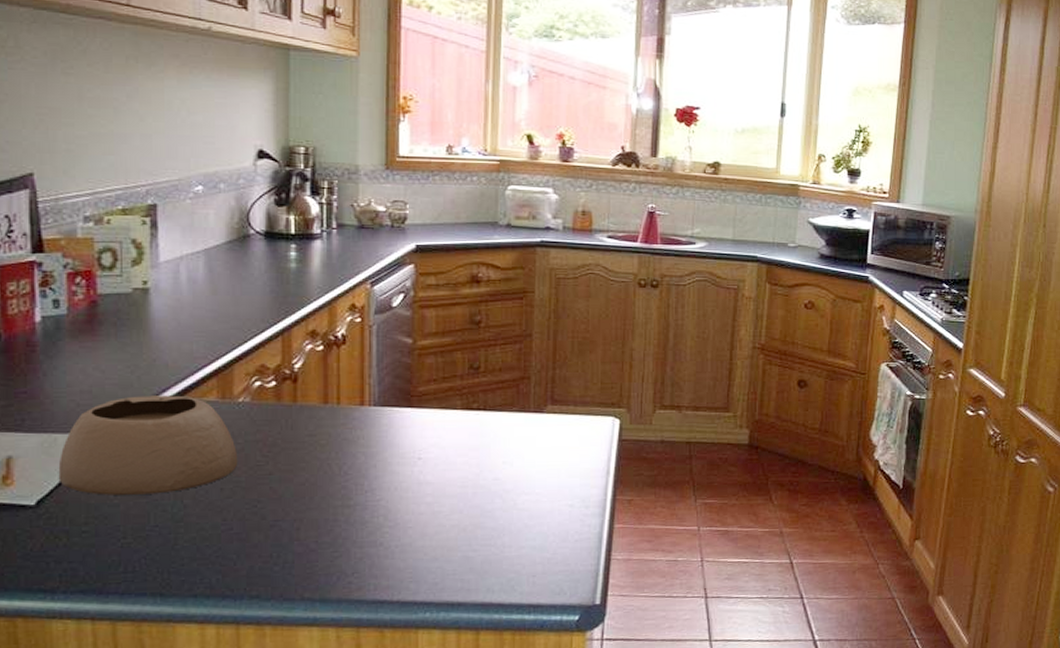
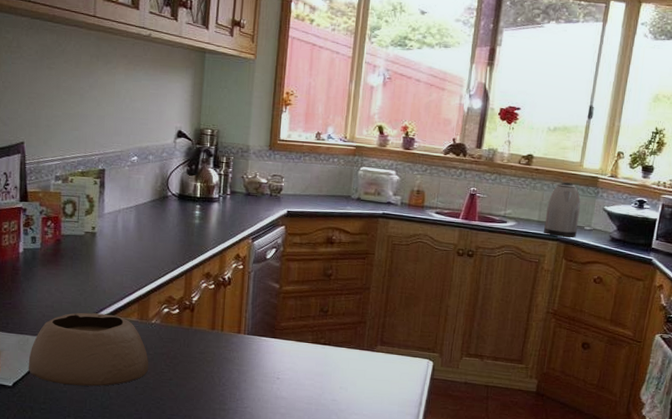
kettle: none [741,193,782,257] -> present [544,183,581,237]

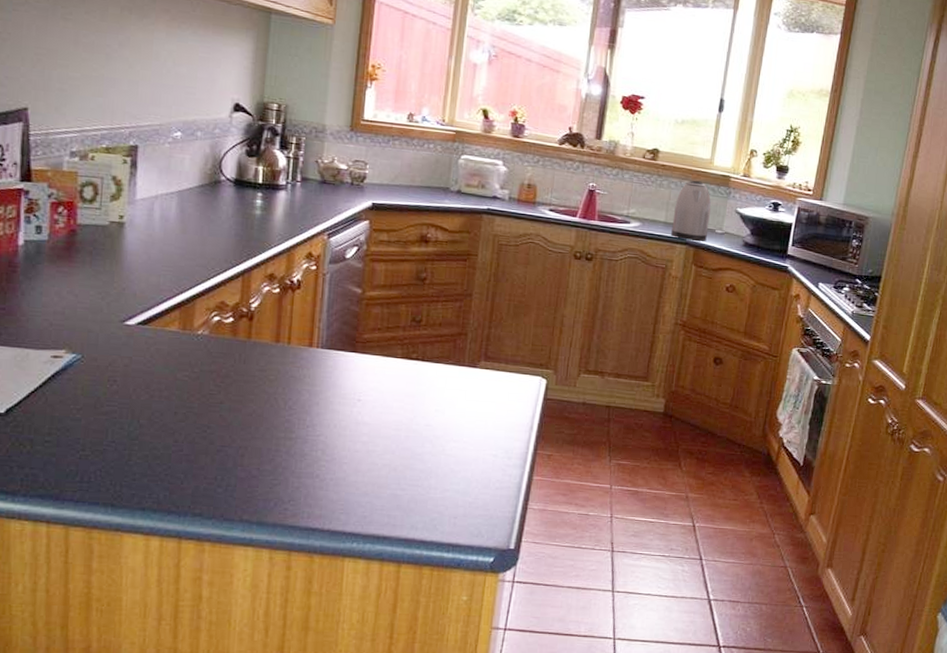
bowl: present [28,312,149,386] -> none [27,320,193,413]

